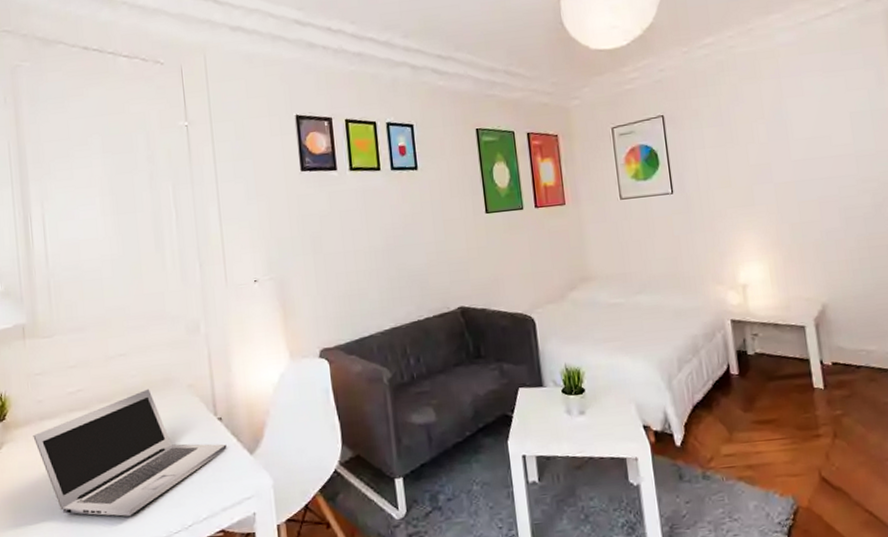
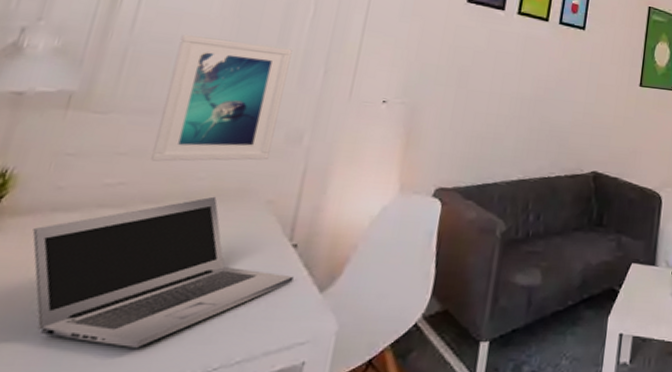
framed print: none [83,251,178,368] -> present [151,34,292,162]

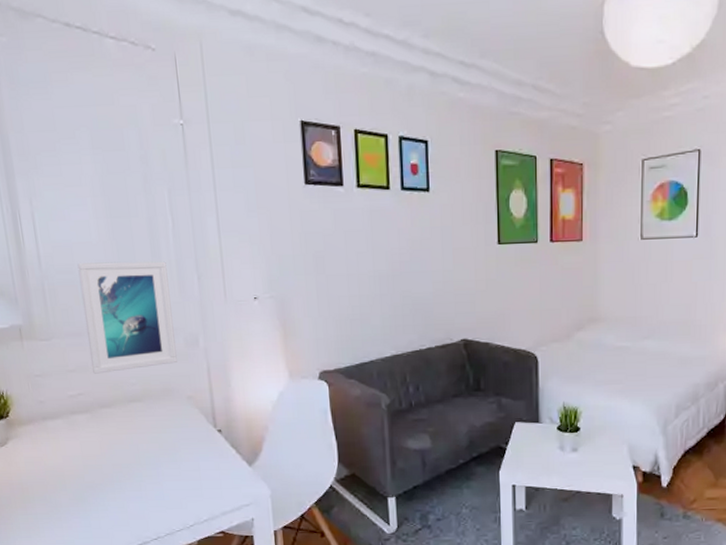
laptop: present [32,196,294,348] -> none [37,397,226,513]

